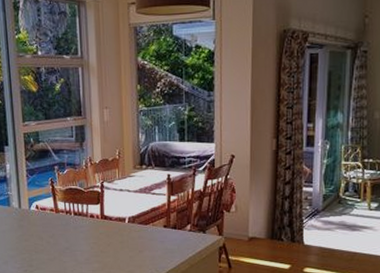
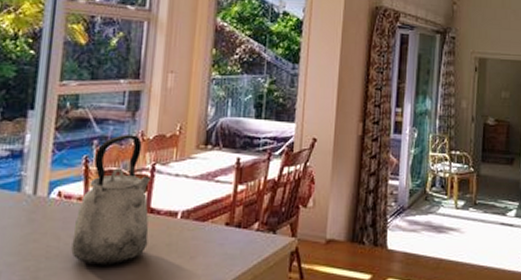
kettle: none [51,161,106,258] -> present [71,135,150,266]

